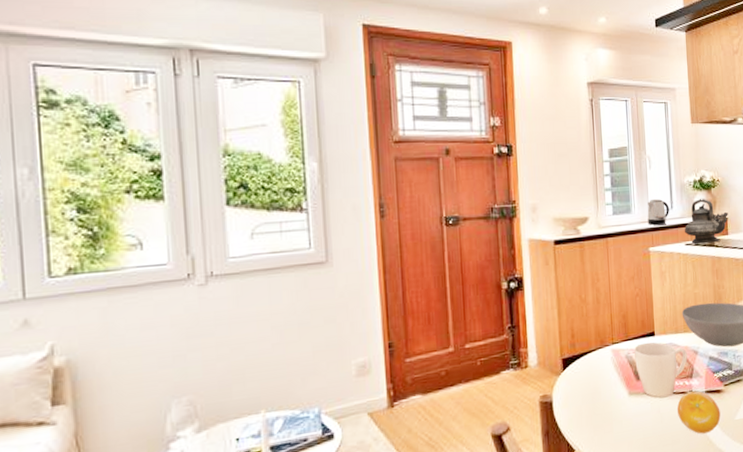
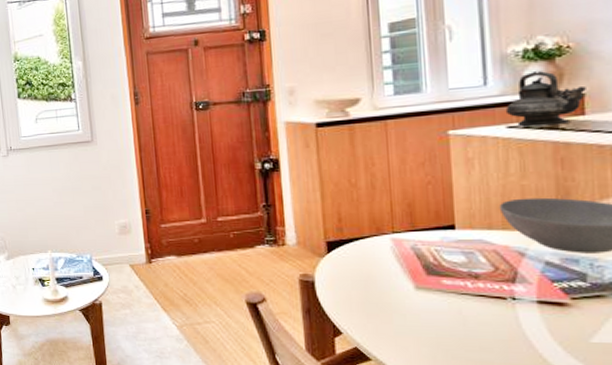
mug: present [634,342,688,398] -> none [424,235,507,299]
kettle: present [647,198,669,226] -> none [445,74,481,106]
fruit: present [676,391,721,434] -> none [488,298,564,350]

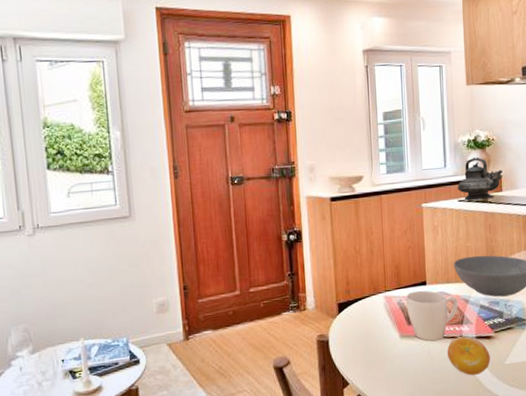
mug: none [424,235,507,299] -> present [406,290,458,341]
fruit: none [488,298,564,350] -> present [446,336,490,376]

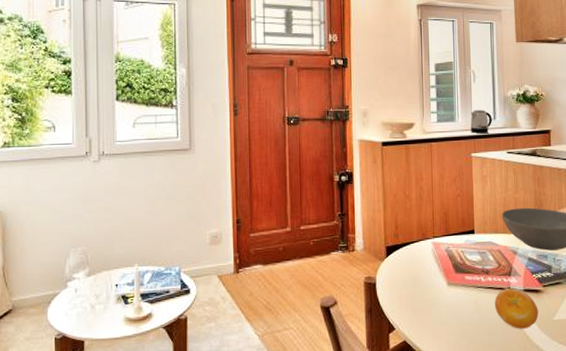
mug: present [406,290,458,341] -> none [454,239,506,291]
kettle: none [420,158,442,183] -> present [470,109,492,134]
teapot: present [457,156,503,201] -> none [506,110,551,153]

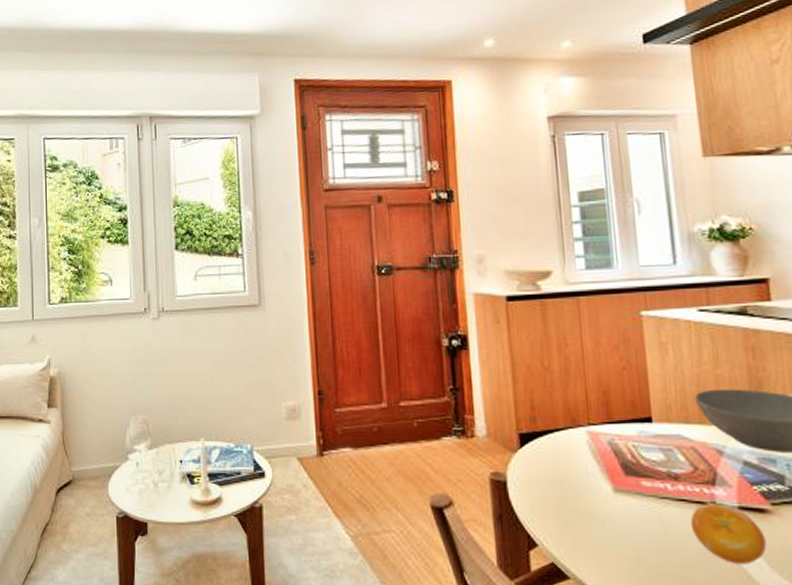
kettle: present [470,109,492,134] -> none [636,250,671,285]

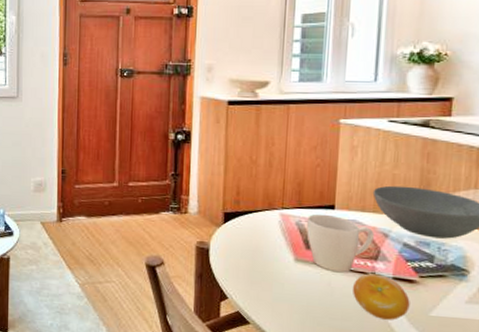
mug: none [621,429,706,504] -> present [306,214,374,273]

